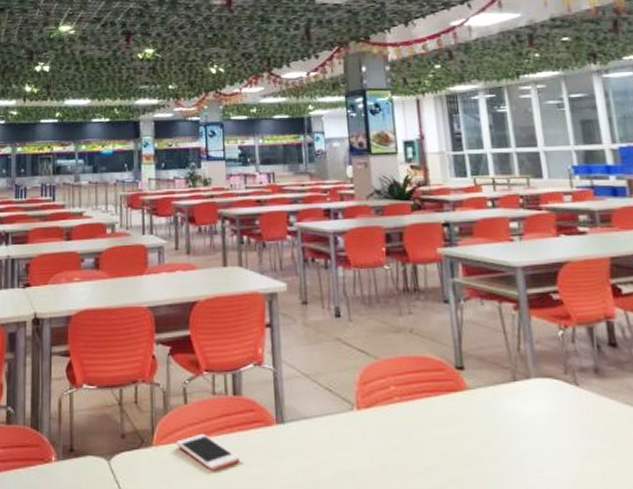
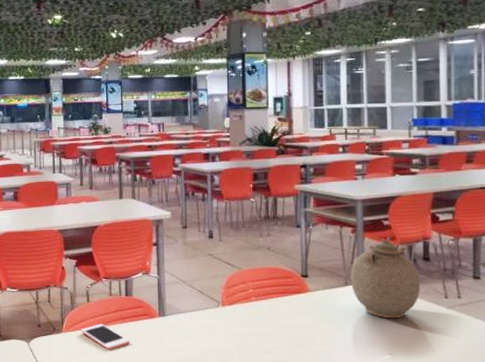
teapot: none [518,314,612,428] -> present [350,236,421,319]

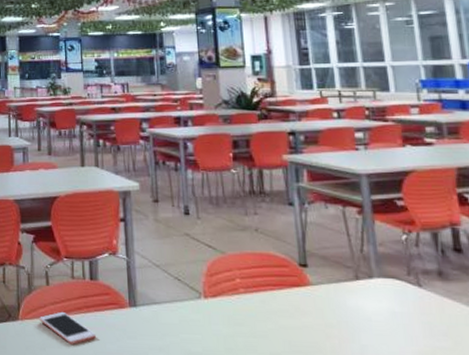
teapot: present [350,236,421,319] -> none [361,220,455,326]

